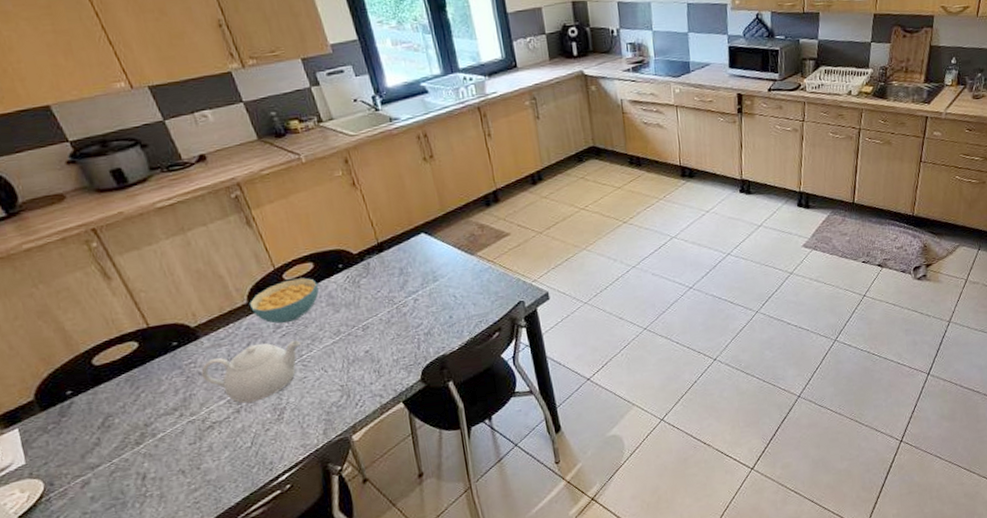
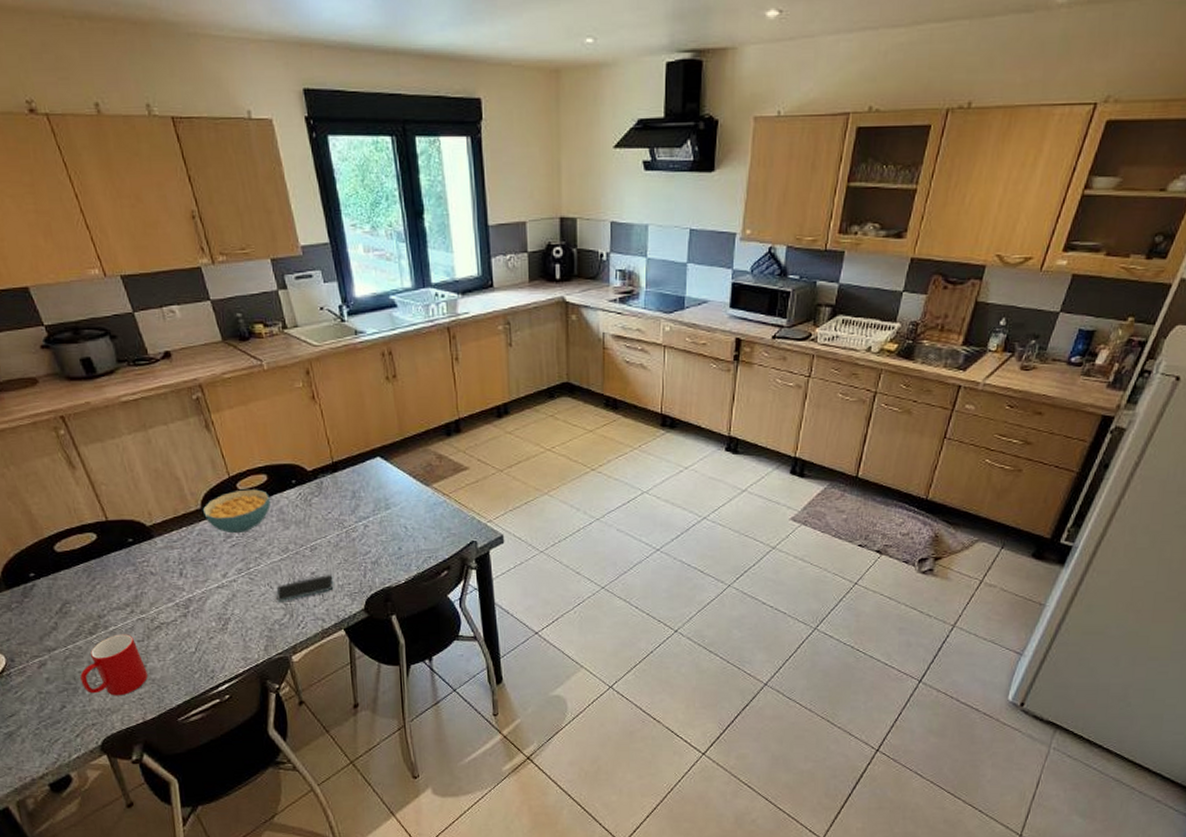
cup: none [128,438,203,506] -> present [80,634,149,696]
teapot: present [201,340,301,404] -> none [153,551,250,608]
smartphone: none [331,350,389,385] -> present [276,574,334,602]

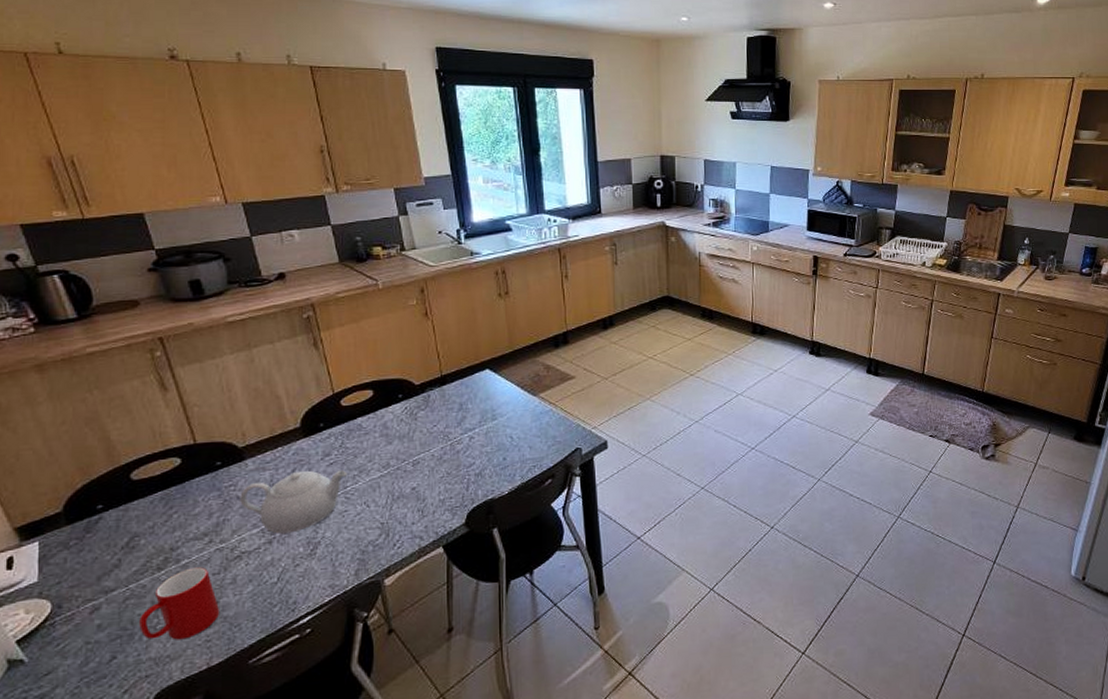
teapot: none [153,551,250,608] -> present [240,469,348,534]
cereal bowl: present [202,489,271,534] -> none [301,405,374,452]
smartphone: present [276,574,334,602] -> none [373,488,435,522]

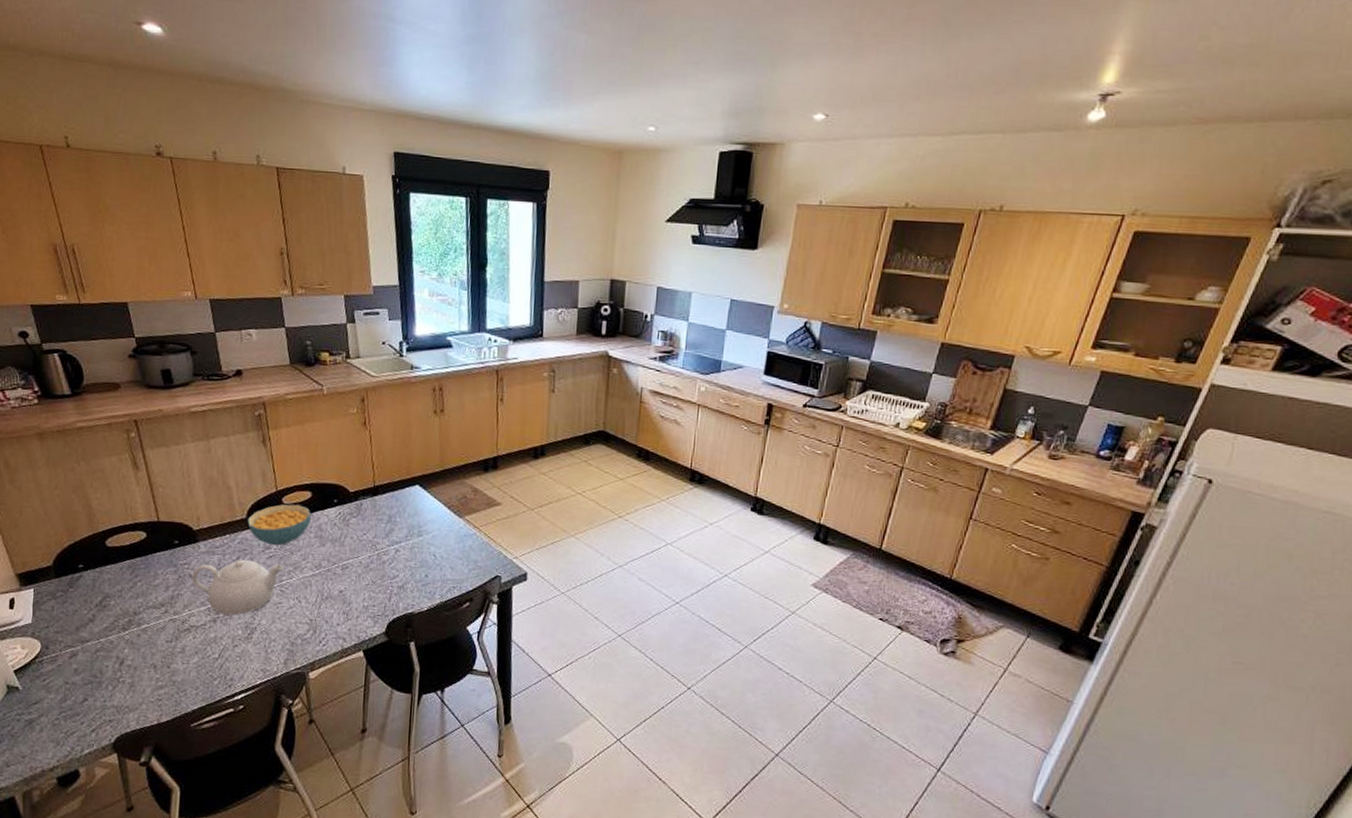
cup: present [139,567,220,640] -> none [106,632,171,695]
cereal bowl: none [301,405,374,452] -> present [247,503,311,546]

